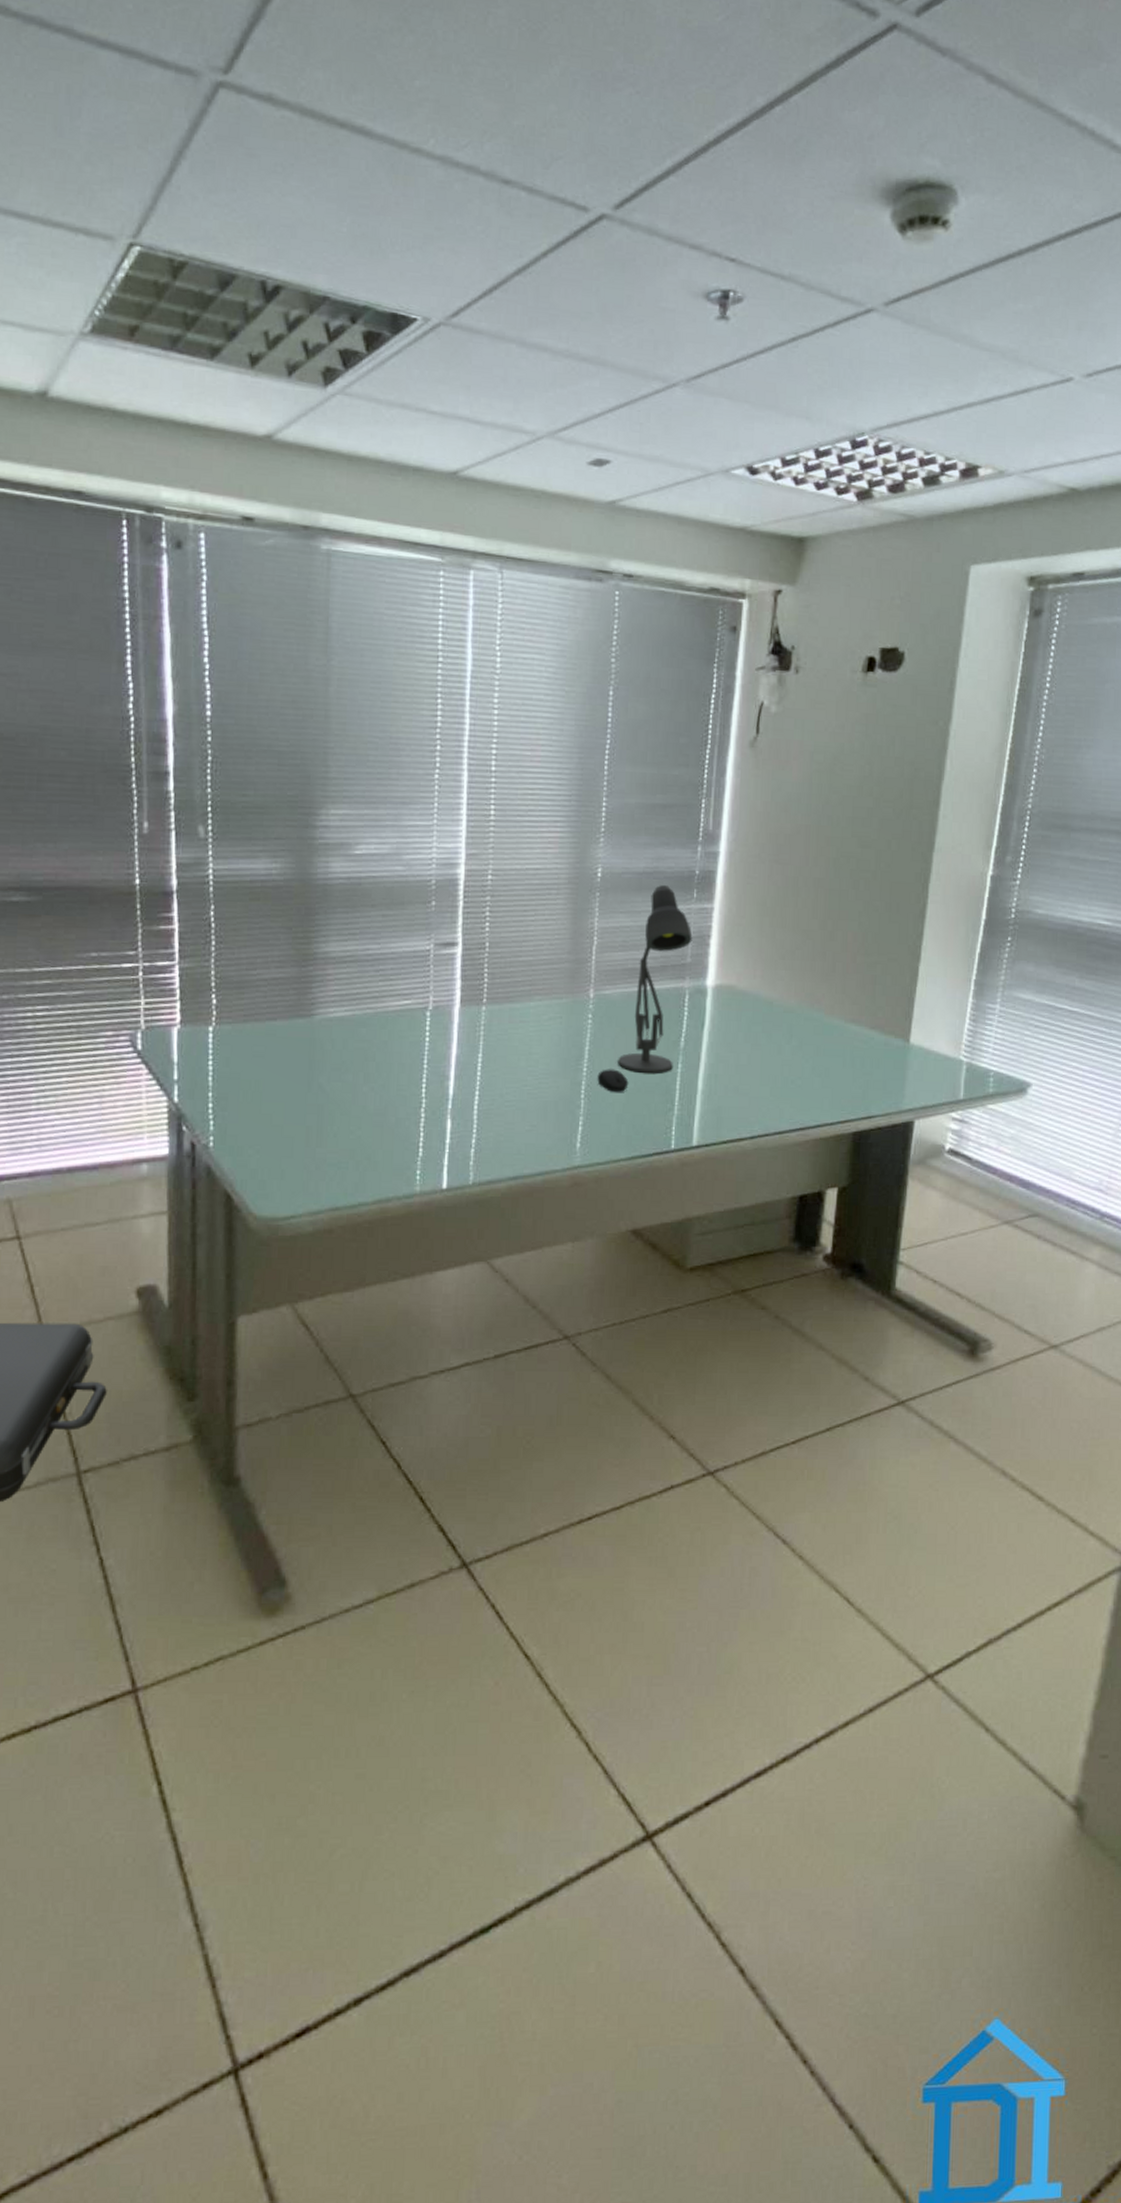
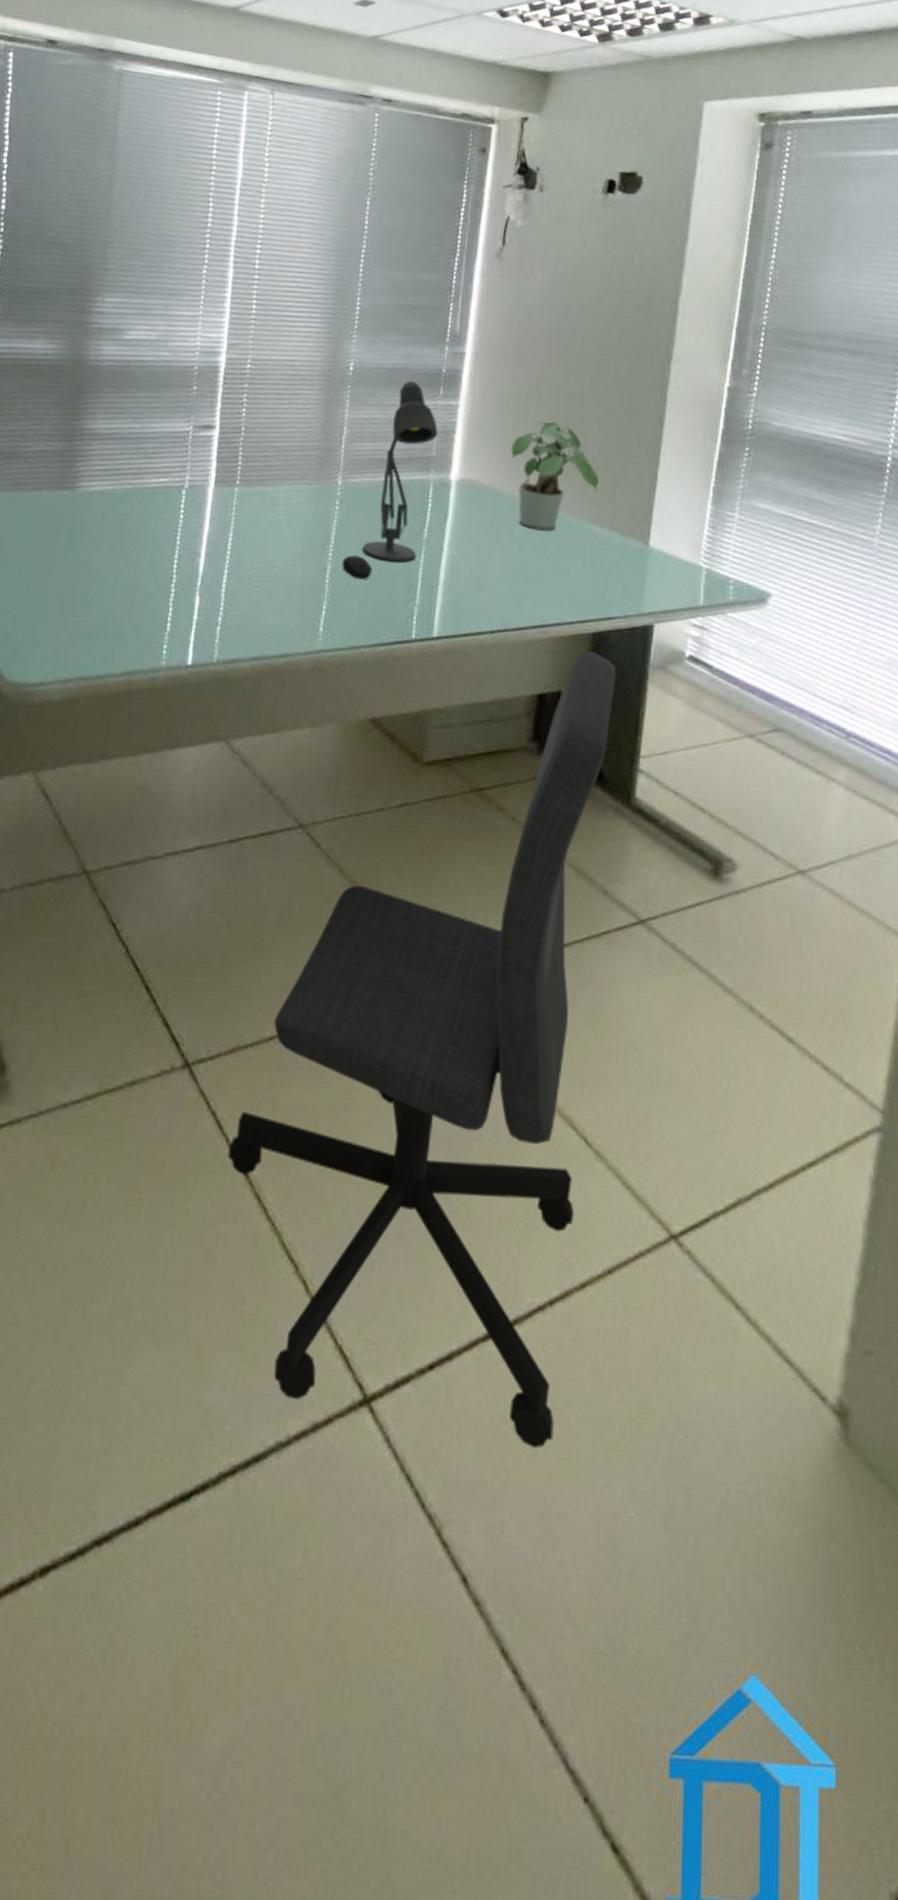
office chair: none [508,1150,877,1860] -> present [227,650,617,1447]
potted plant: none [767,920,859,1033] -> present [510,420,599,531]

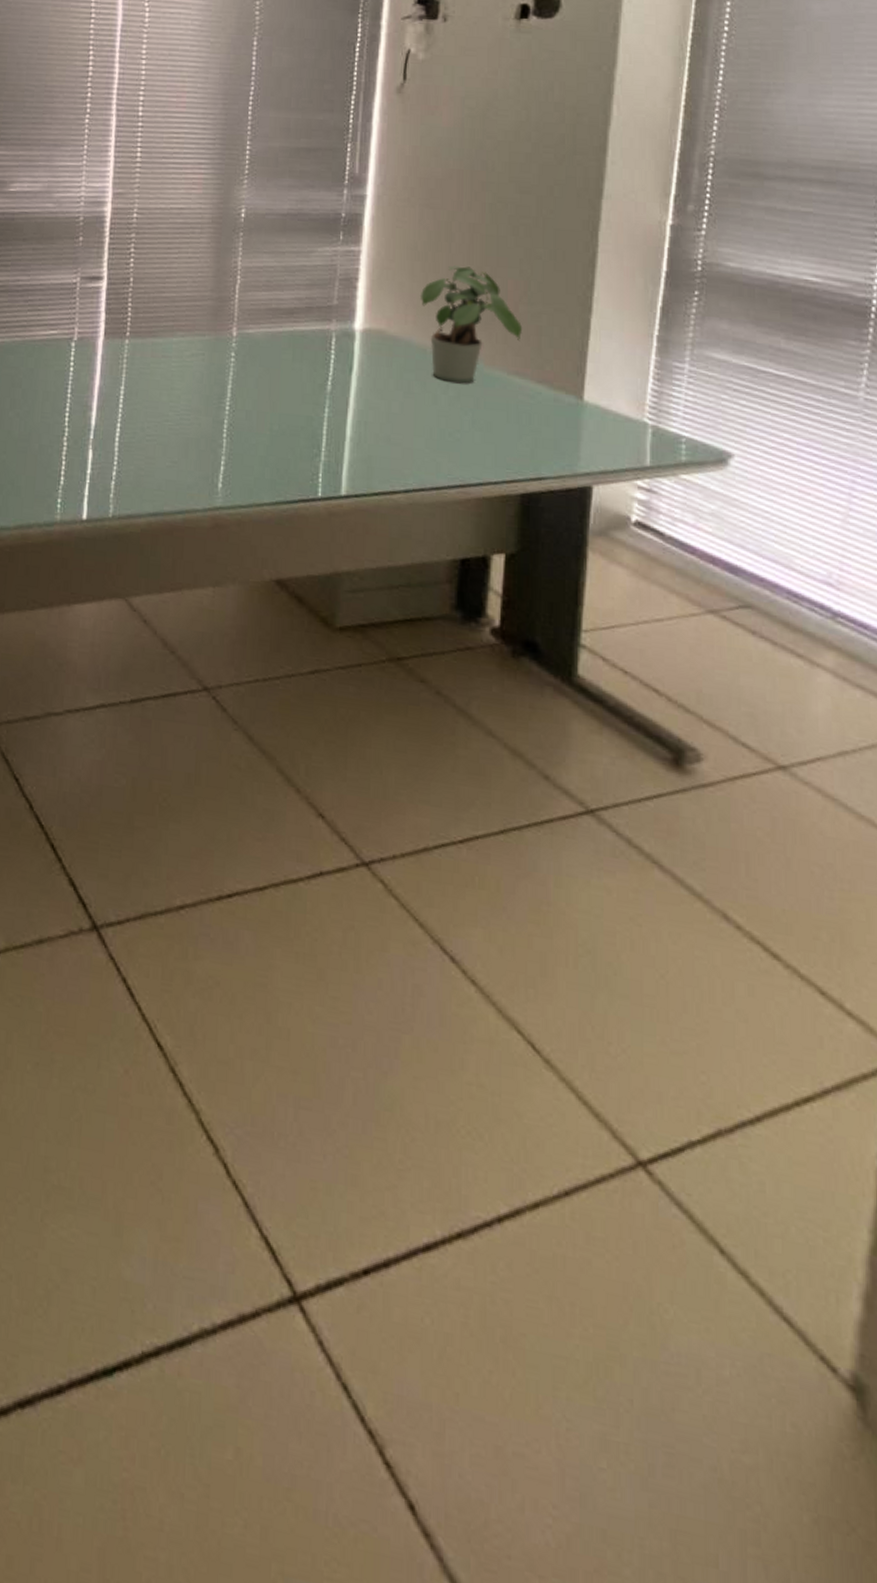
office chair: present [227,650,617,1447] -> none [140,512,550,1377]
computer mouse: present [342,555,373,579] -> none [240,409,273,434]
desk lamp: present [361,381,438,563] -> none [260,227,339,418]

